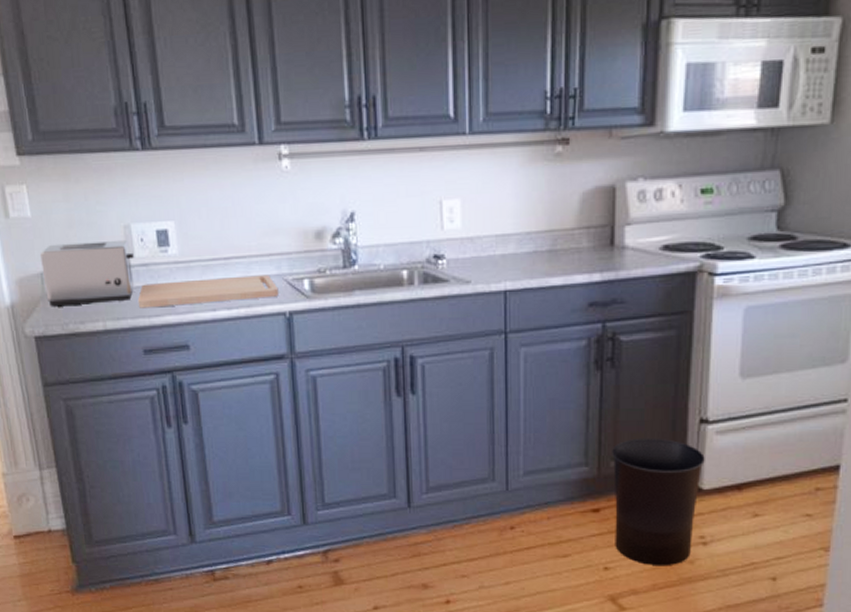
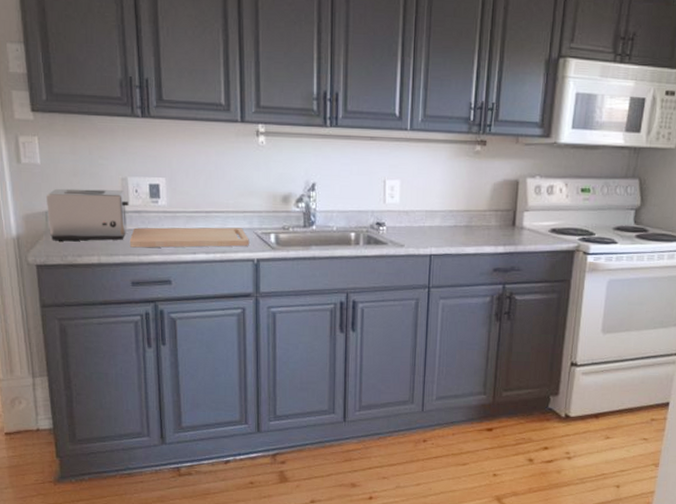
waste bin: present [612,438,705,565] -> none [502,375,573,474]

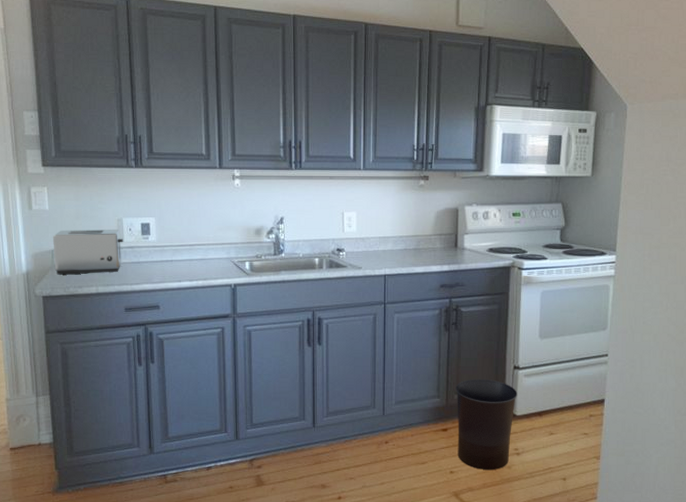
cutting board: present [129,227,249,248] -> none [123,258,227,278]
waste bin: none [502,375,573,474] -> present [456,378,517,469]

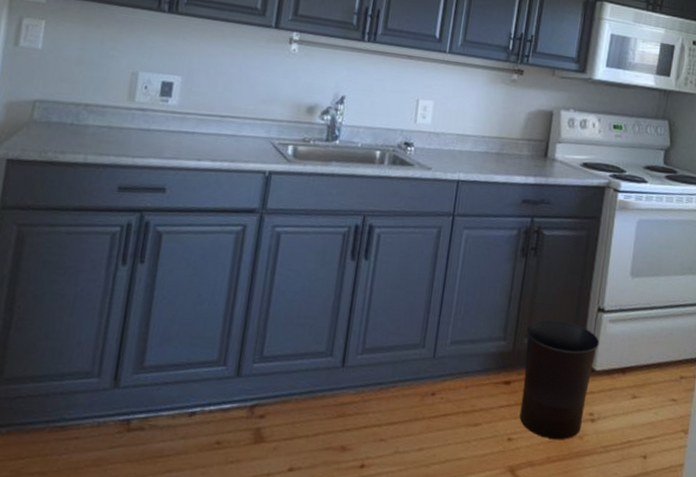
toaster: present [52,229,123,275] -> none [32,76,134,140]

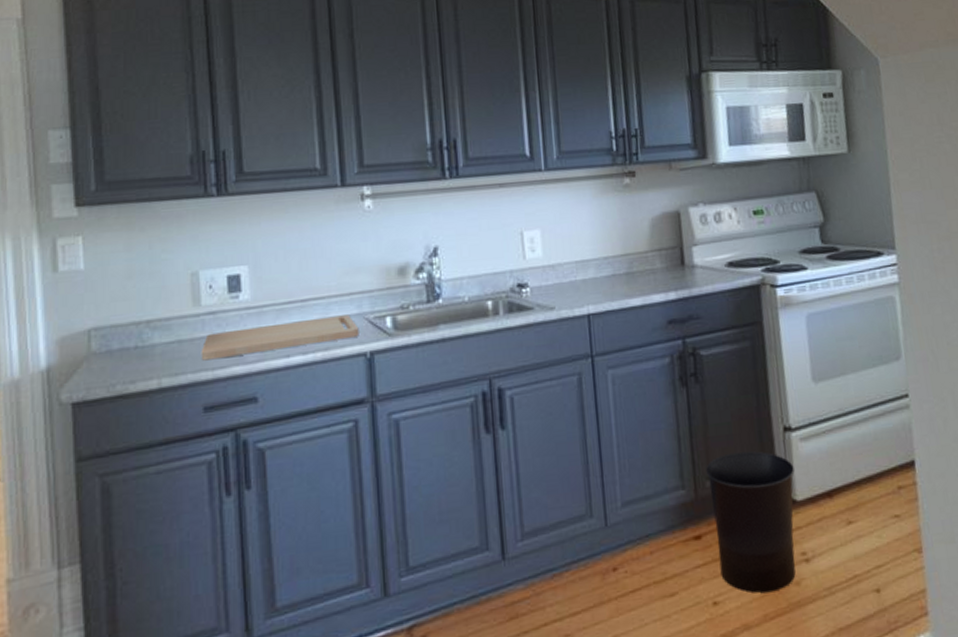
cutting board: none [125,126,264,157] -> present [200,315,359,361]

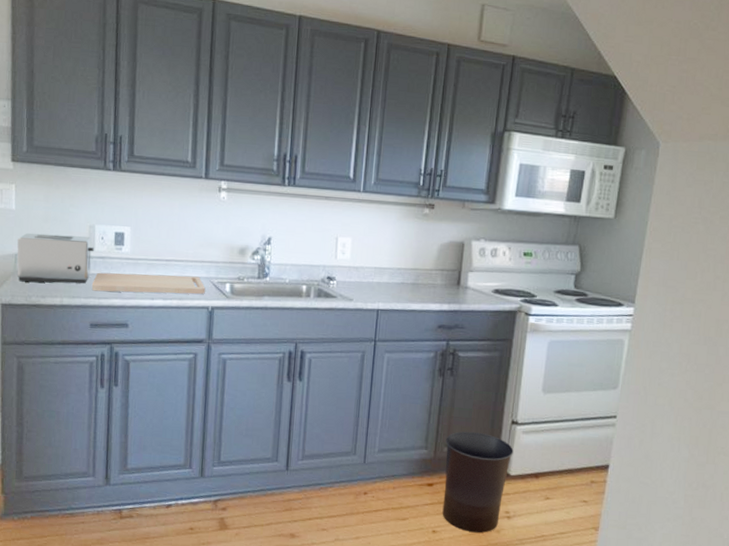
toaster: none [89,287,200,367] -> present [17,232,94,284]

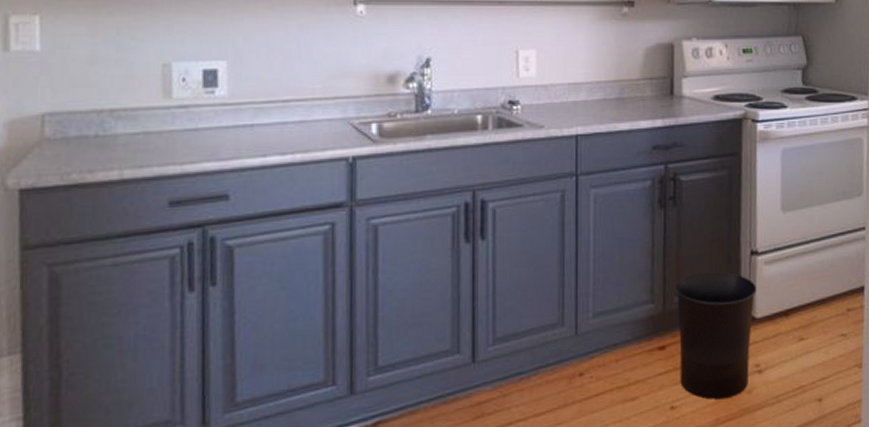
toaster: present [17,232,94,284] -> none [44,79,171,154]
cutting board: present [91,272,206,295] -> none [169,118,342,155]

